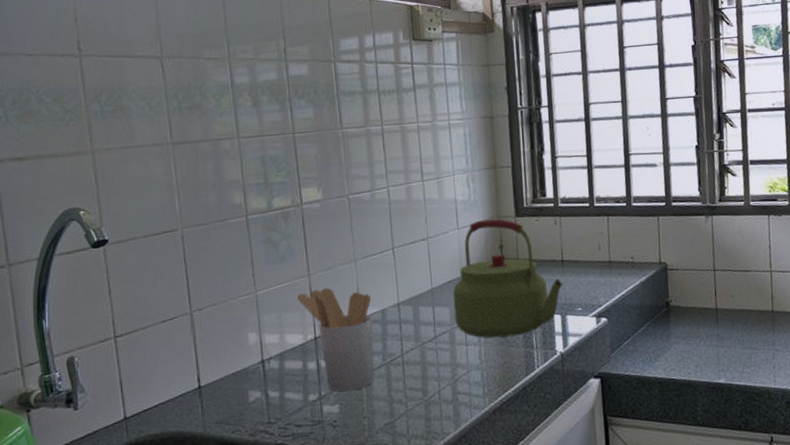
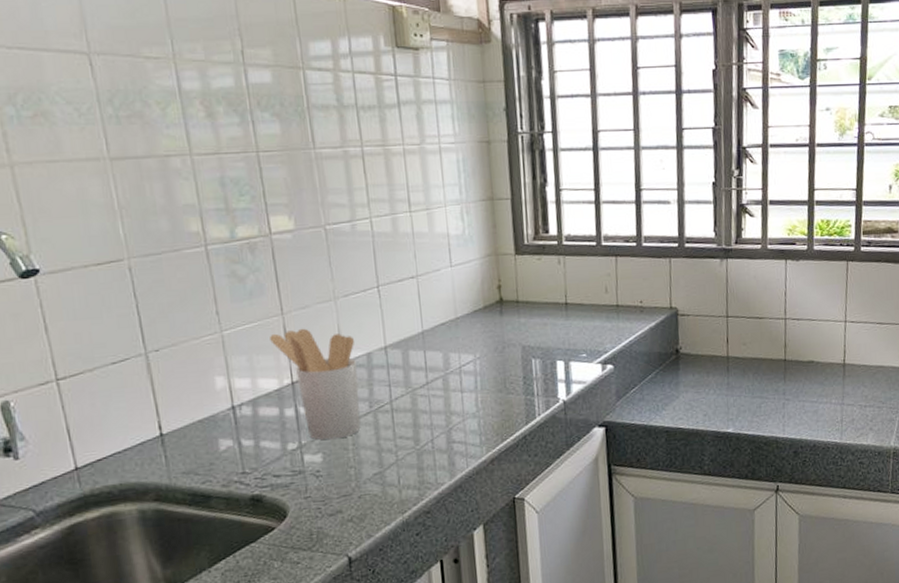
kettle: present [453,219,563,338] -> none [446,256,567,385]

